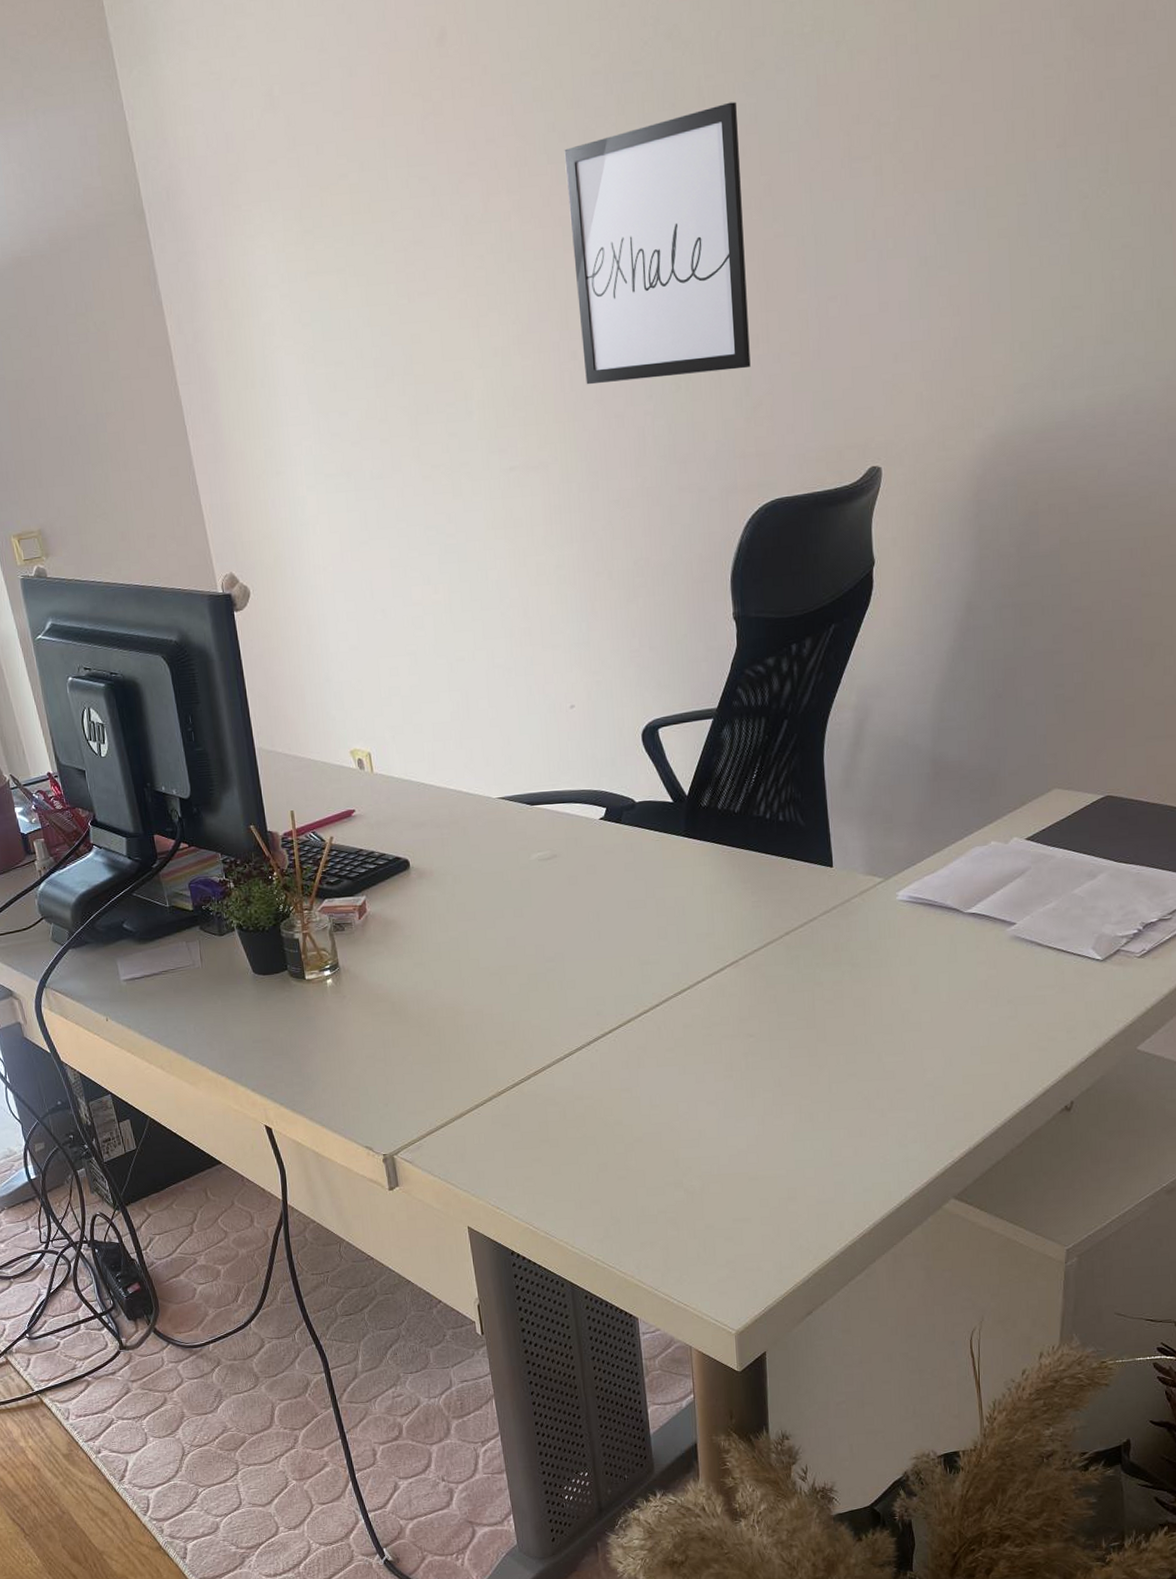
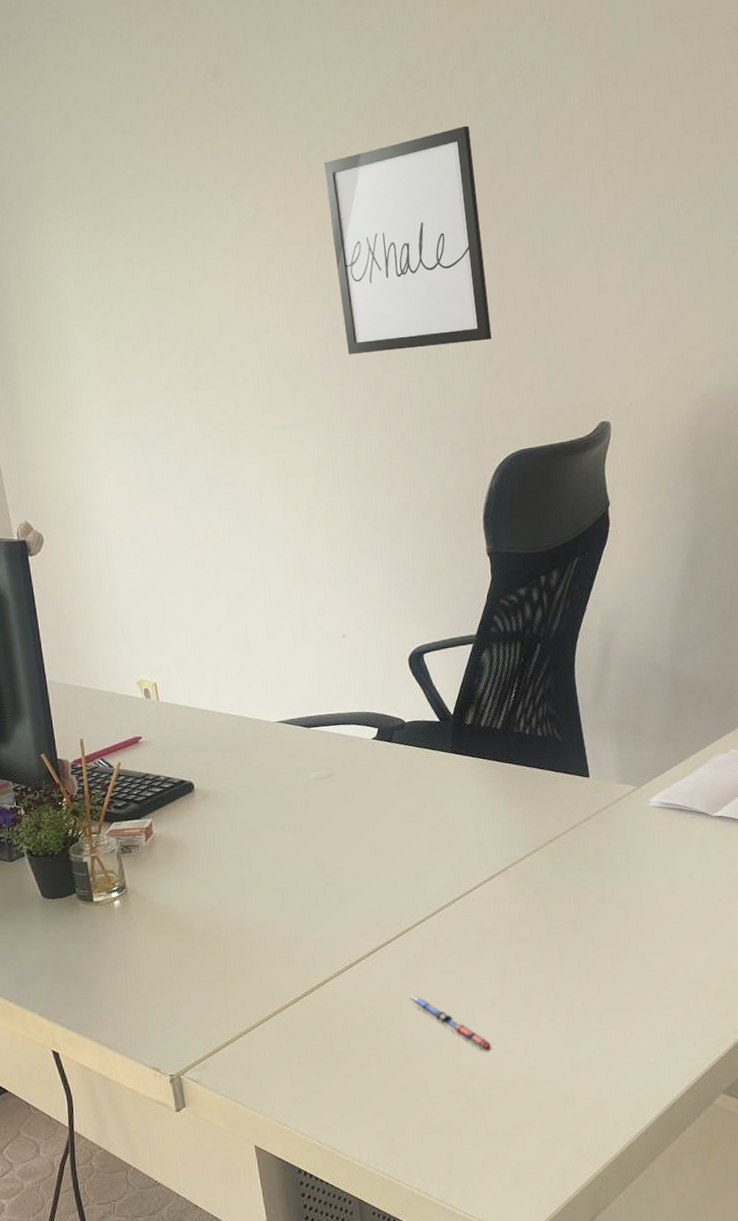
pen: none [628,1086,716,1146] -> present [408,995,494,1052]

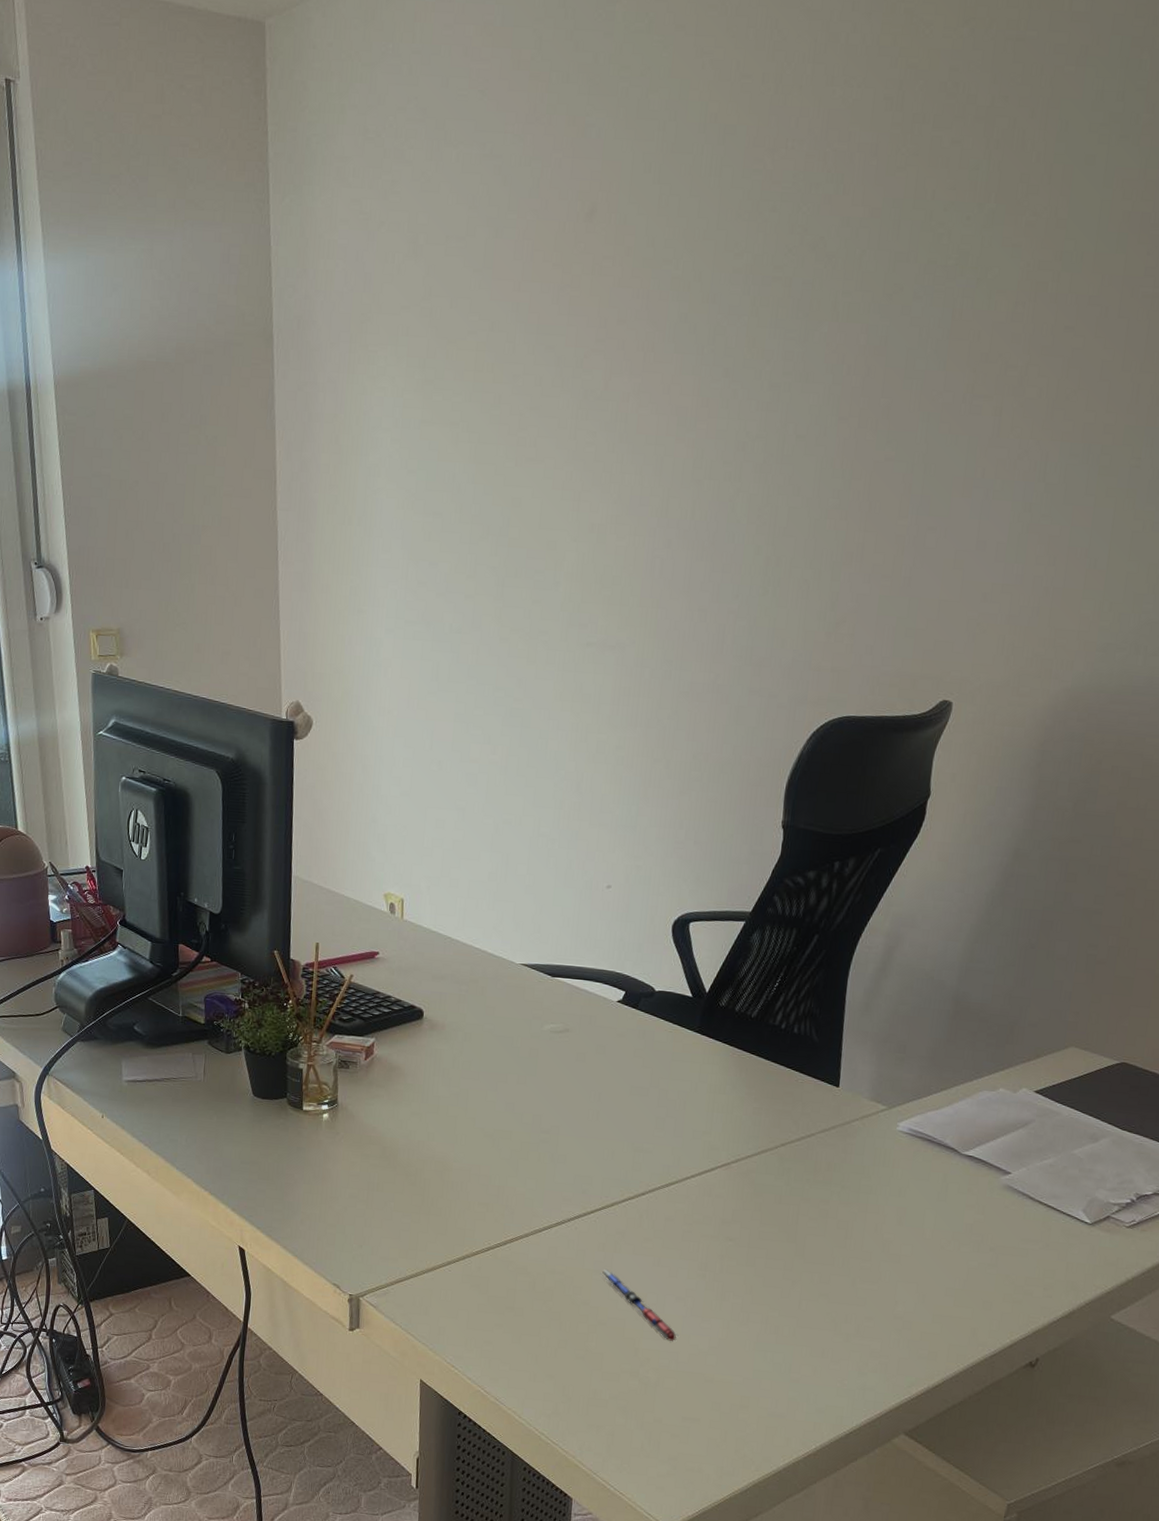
wall art: present [323,126,492,355] -> none [676,321,869,584]

